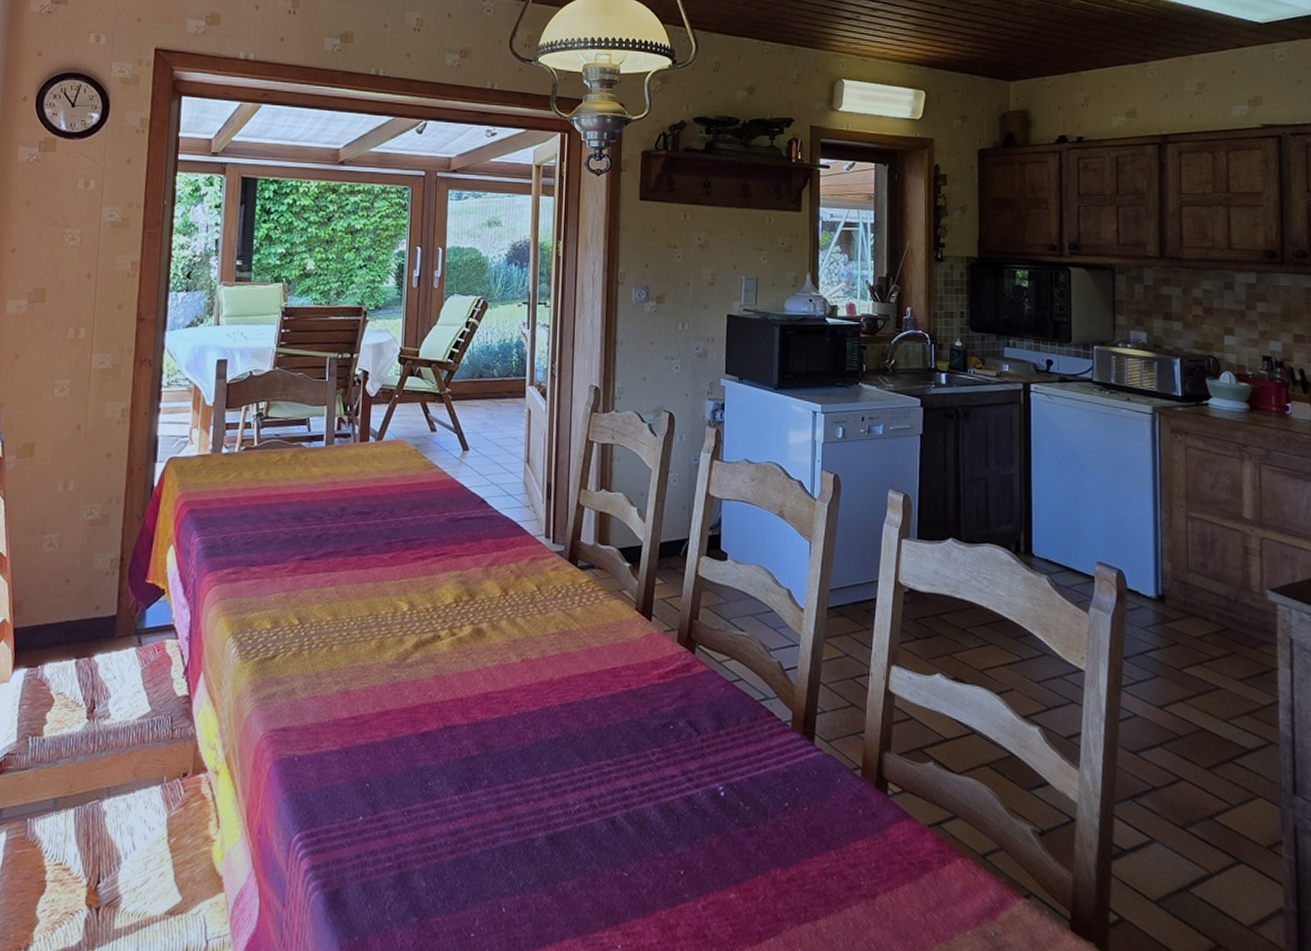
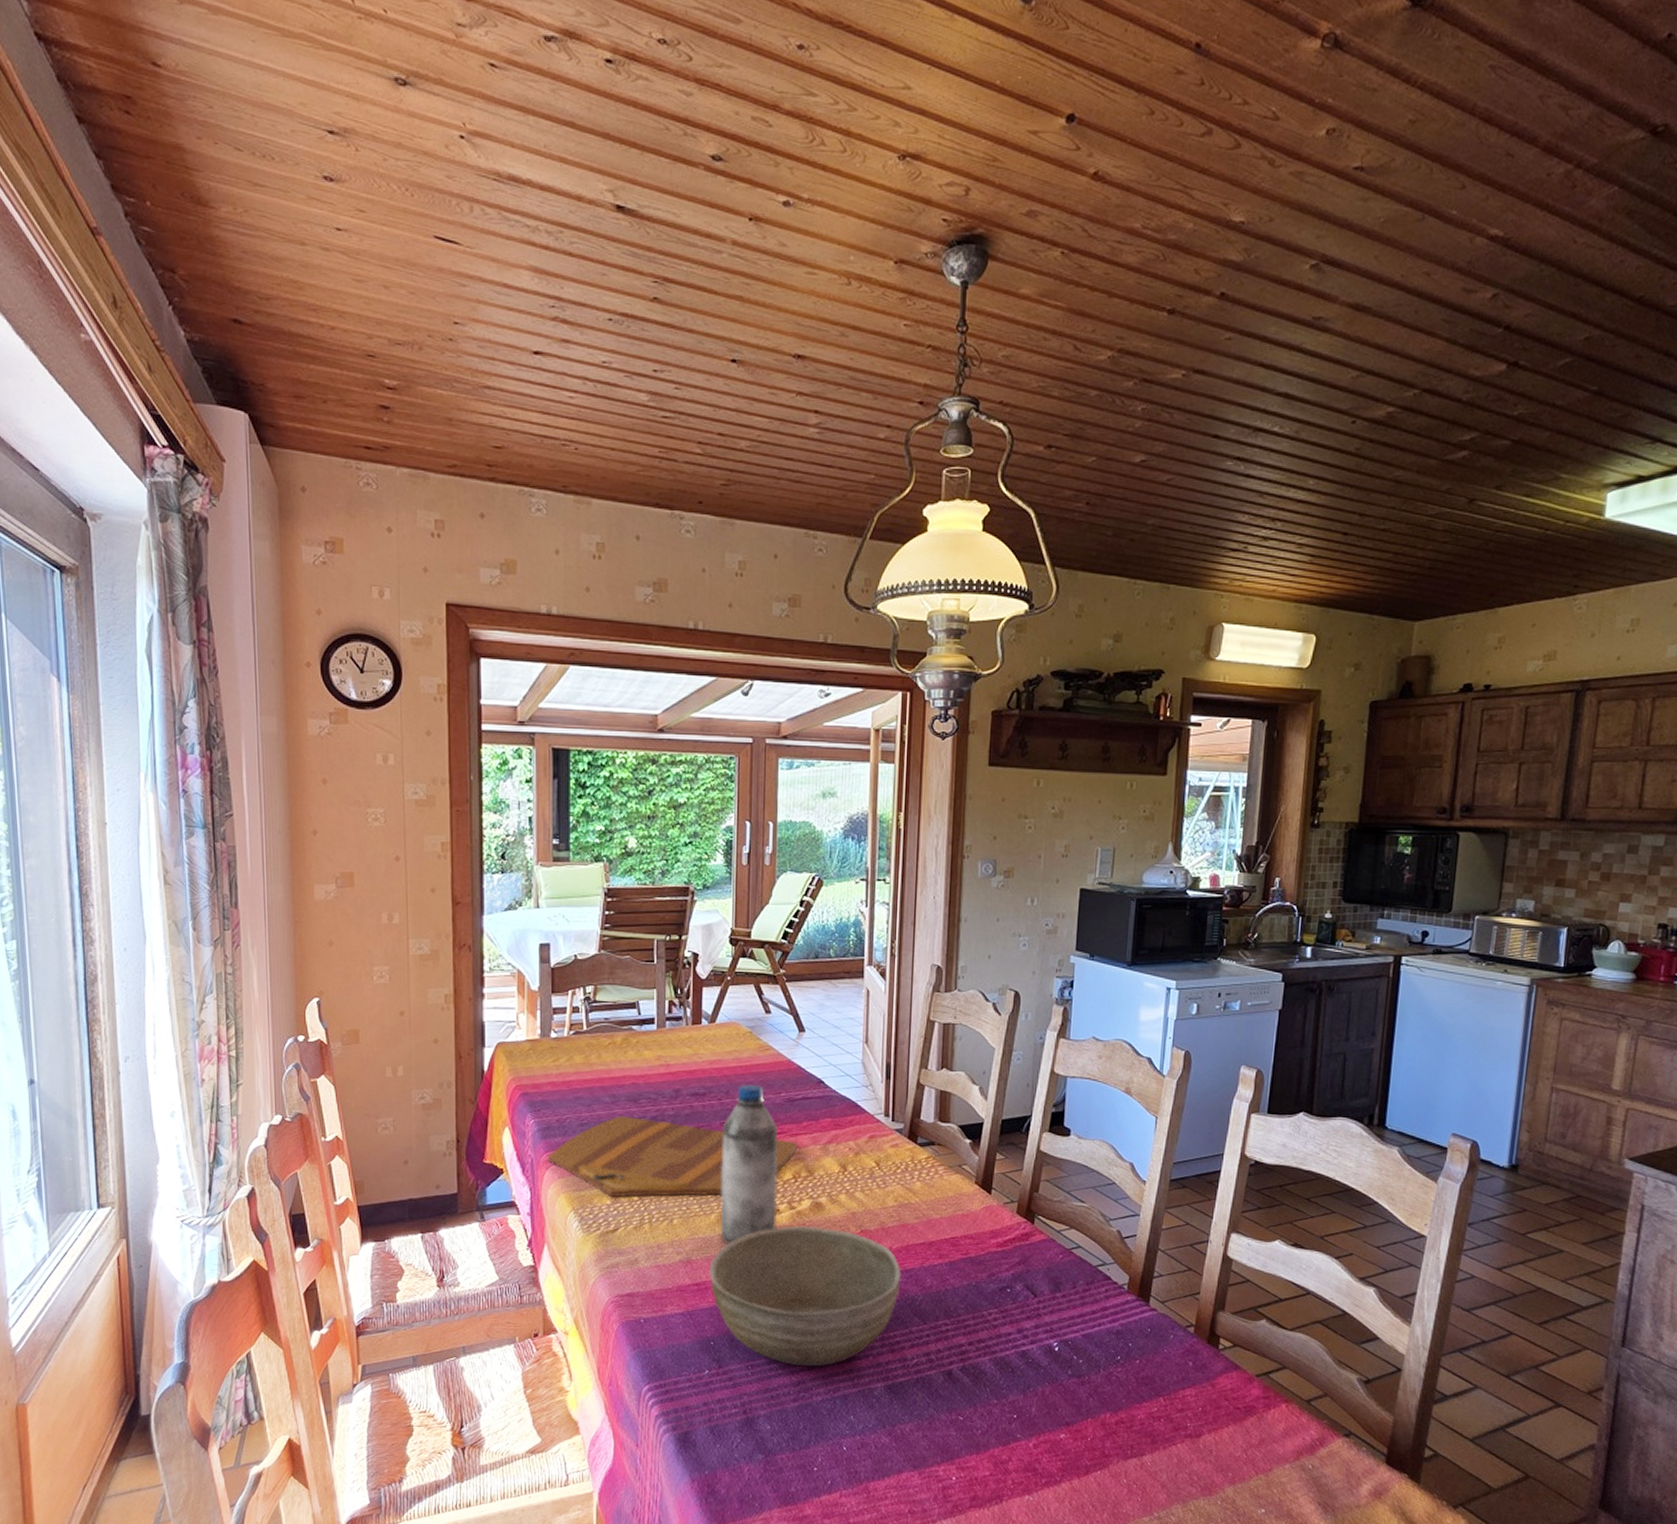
cutting board: none [210,534,460,622] -> present [547,1115,798,1198]
bowl: none [366,653,563,813] -> present [708,1225,902,1367]
water bottle: none [380,503,440,674] -> present [720,1084,778,1245]

